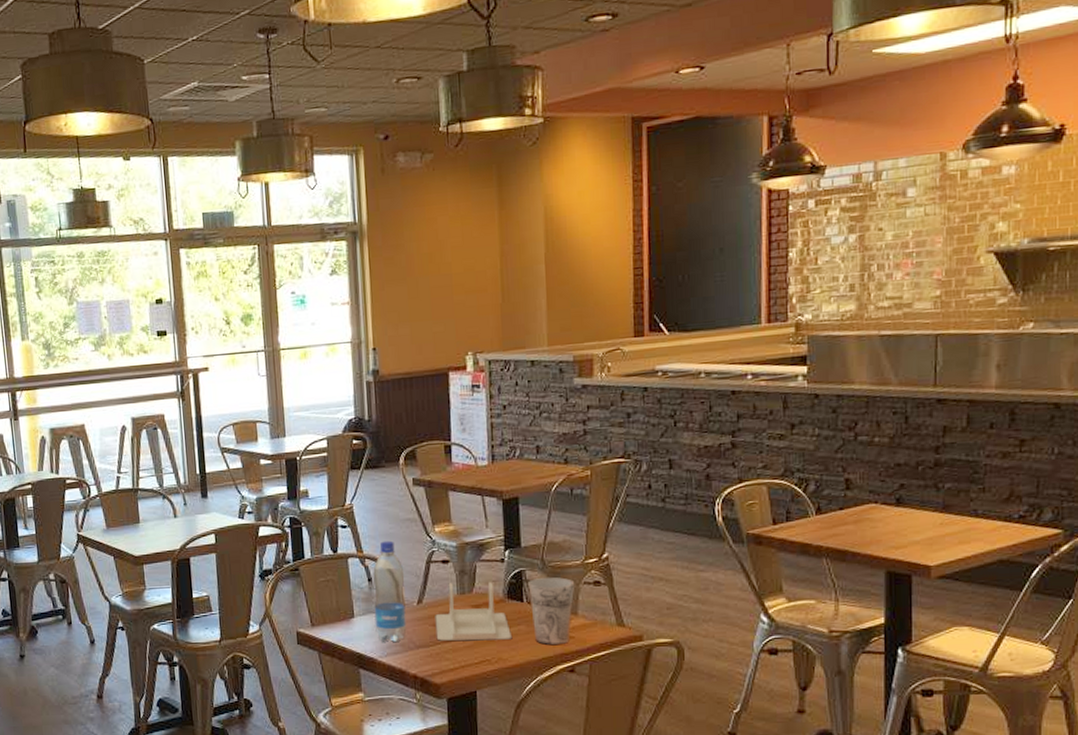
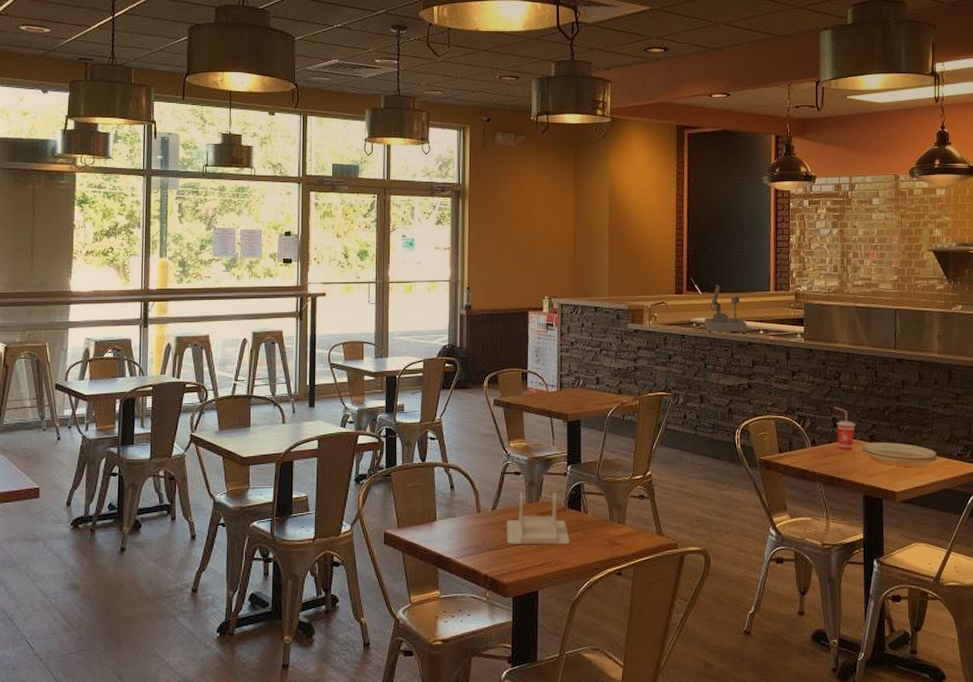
bottle: present [373,540,407,643] -> none [454,453,481,545]
cup: present [528,577,574,645] -> none [585,490,623,550]
cash register: none [673,321,730,383] -> present [704,285,747,334]
beverage cup: none [846,464,877,518] -> present [833,406,856,450]
plate: none [885,505,990,536] -> present [862,442,937,468]

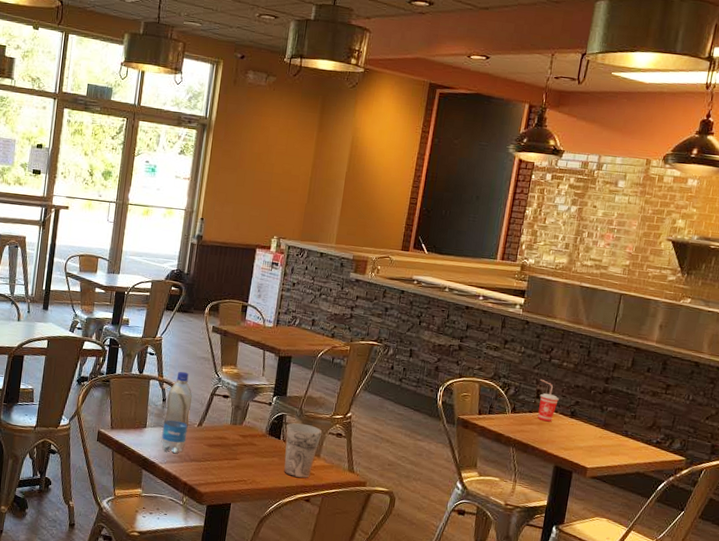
bottle: none [454,453,481,545] -> present [161,371,192,454]
napkin holder: present [506,492,571,545] -> none [207,414,267,467]
cup: none [585,490,623,550] -> present [284,423,322,478]
cash register: present [704,285,747,334] -> none [425,247,468,298]
plate: present [862,442,937,468] -> none [561,417,636,449]

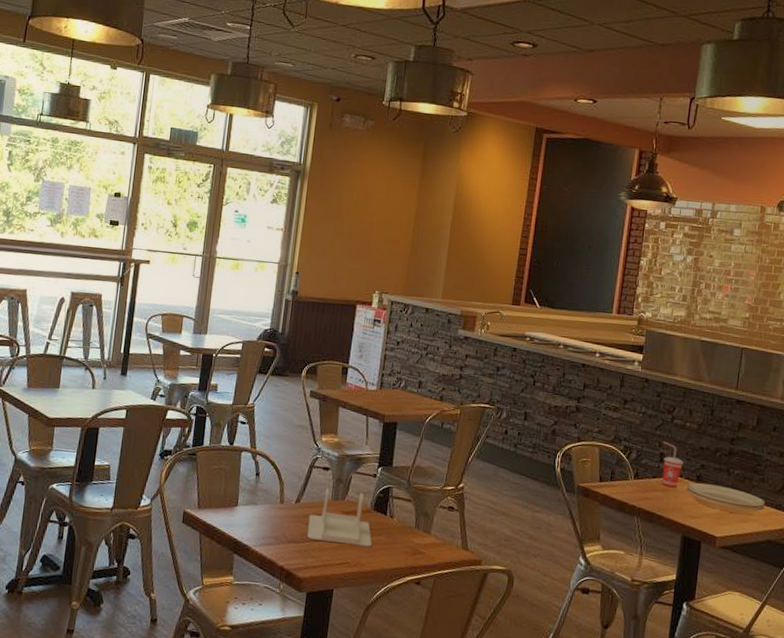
bottle: present [161,371,192,454] -> none [254,441,289,535]
napkin holder: none [207,414,267,467] -> present [306,488,373,547]
cup: present [284,423,322,478] -> none [391,496,432,558]
plate: none [561,417,636,449] -> present [687,482,765,515]

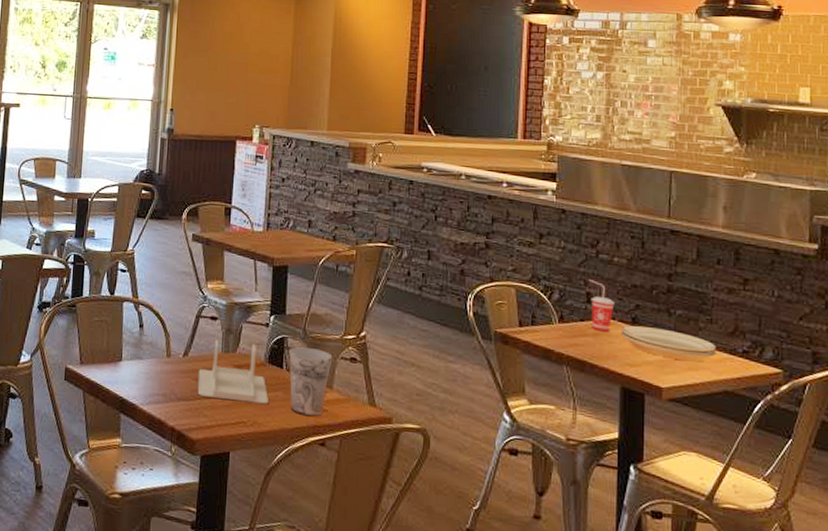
cup: none [391,496,432,558] -> present [289,346,332,416]

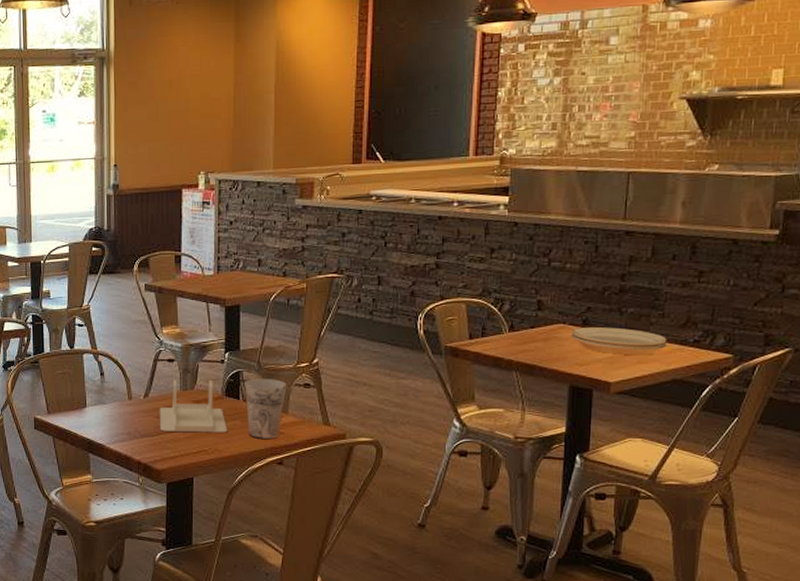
beverage cup: present [588,278,615,332] -> none [539,287,566,336]

